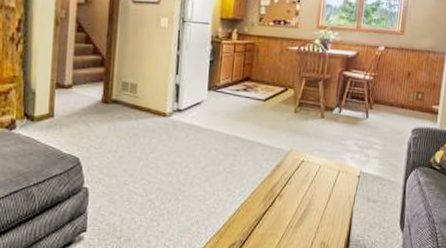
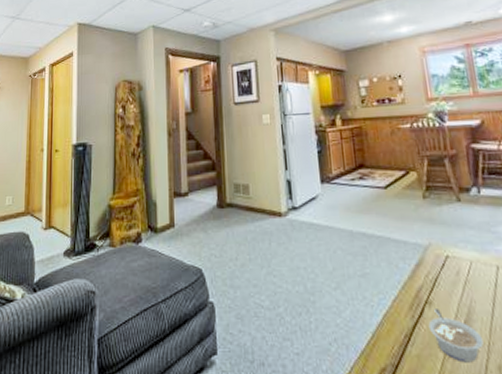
legume: none [275,200,315,240] -> present [428,309,484,363]

